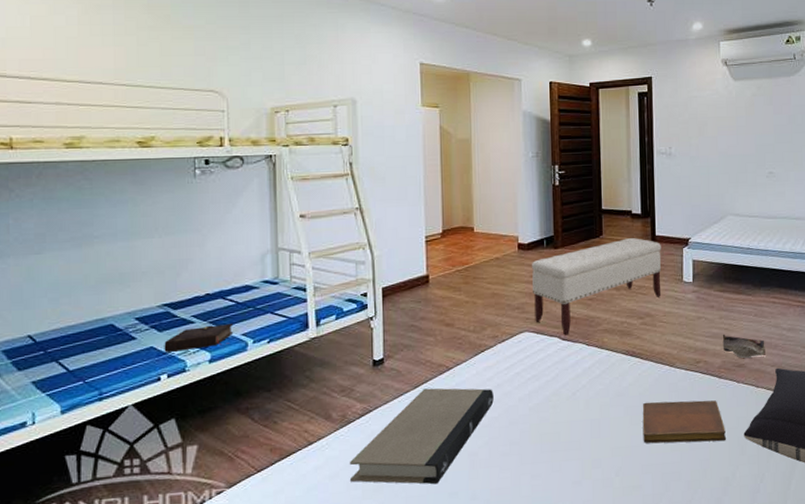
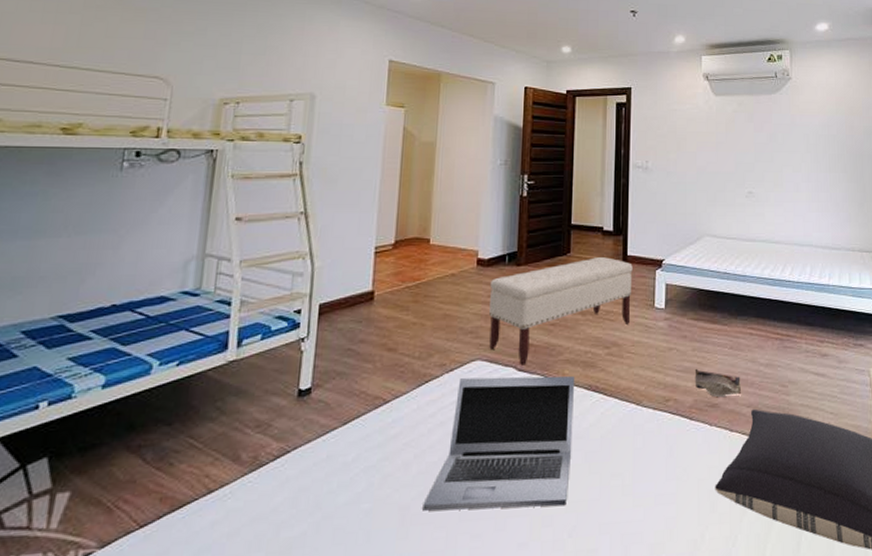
book: present [164,324,234,352] -> none [49,342,139,374]
book: present [349,388,494,485] -> none [252,424,435,546]
laptop: none [489,343,615,457] -> present [422,376,575,511]
notebook: present [642,400,727,444] -> none [602,445,696,497]

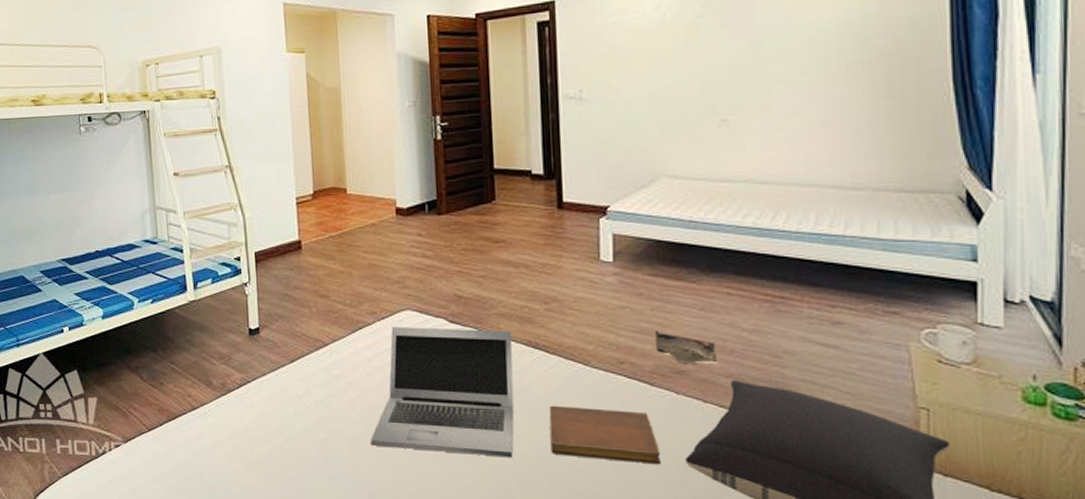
bench: present [489,257,633,364] -> none [411,204,571,316]
notebook: none [602,445,696,497] -> present [549,405,662,465]

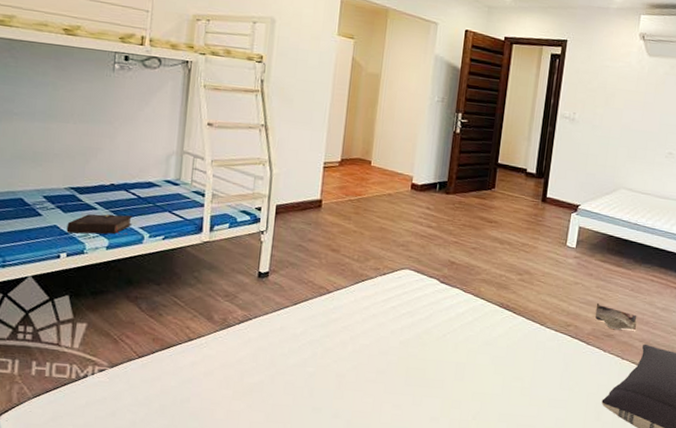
book: none [64,282,121,305] -> present [66,214,133,235]
laptop: present [371,327,514,458] -> none [355,282,490,395]
notebook: present [549,405,662,465] -> none [504,355,585,405]

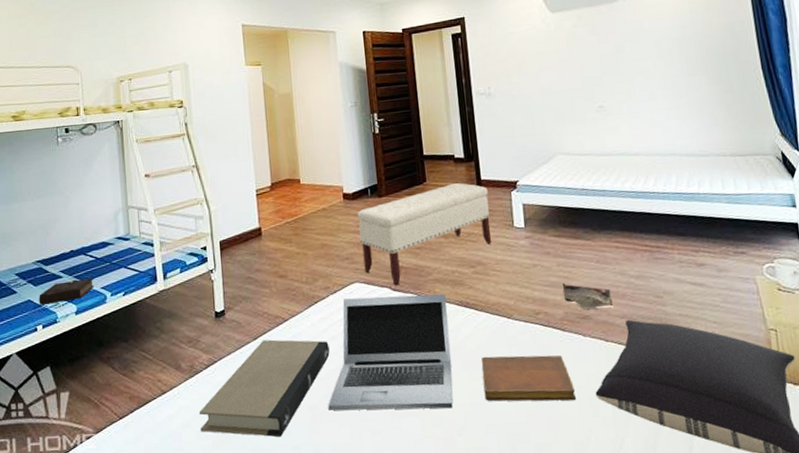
book: none [222,306,368,398] -> present [198,339,330,437]
laptop: none [355,282,490,395] -> present [328,294,453,411]
bench: none [417,195,551,278] -> present [357,183,491,285]
notebook: none [504,355,585,405] -> present [481,355,577,402]

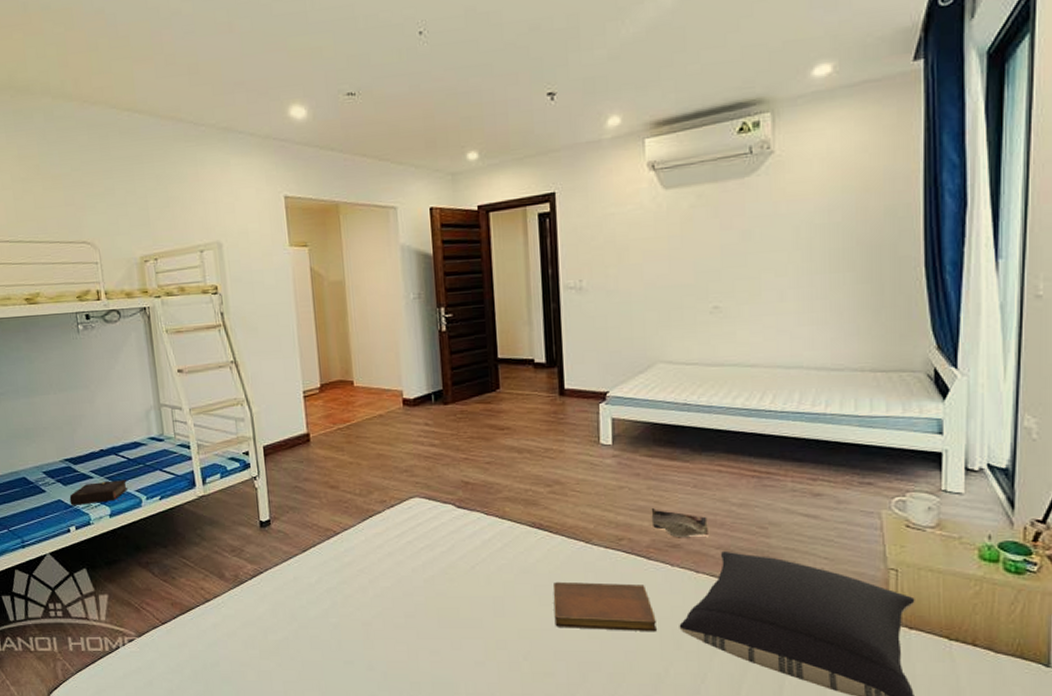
book: present [198,339,330,437] -> none [244,553,385,651]
laptop: present [328,294,453,411] -> none [383,513,520,633]
bench: present [357,183,491,285] -> none [418,392,573,501]

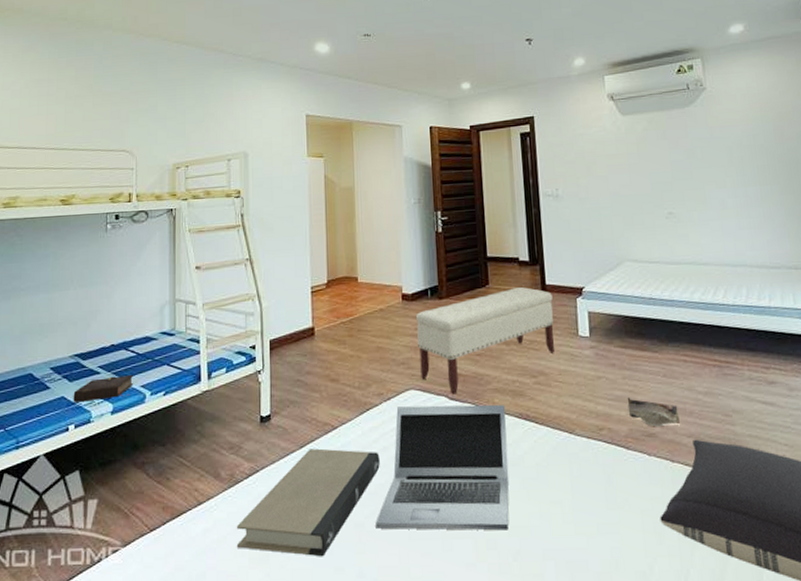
book: none [244,553,385,651] -> present [236,448,380,557]
laptop: none [383,513,520,633] -> present [375,404,509,531]
bench: none [418,392,573,501] -> present [415,287,554,393]
notebook: present [553,581,658,632] -> none [540,474,640,526]

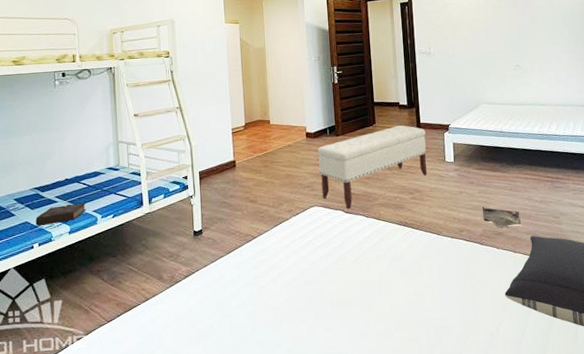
book: present [236,448,380,557] -> none [177,254,291,335]
laptop: present [375,404,509,531] -> none [289,216,392,312]

